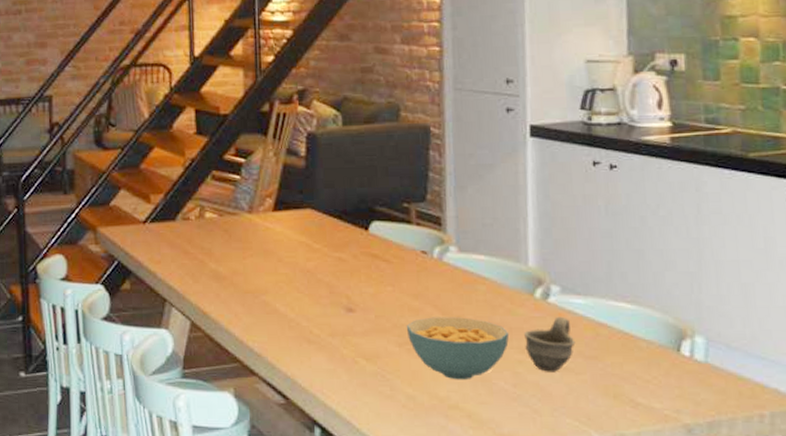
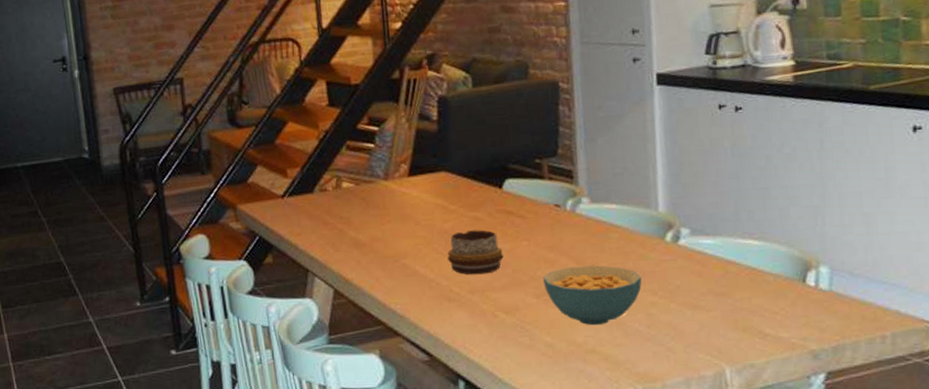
decorative bowl: none [309,271,367,318] -> present [447,229,504,275]
cup: present [524,316,576,372] -> none [656,257,706,312]

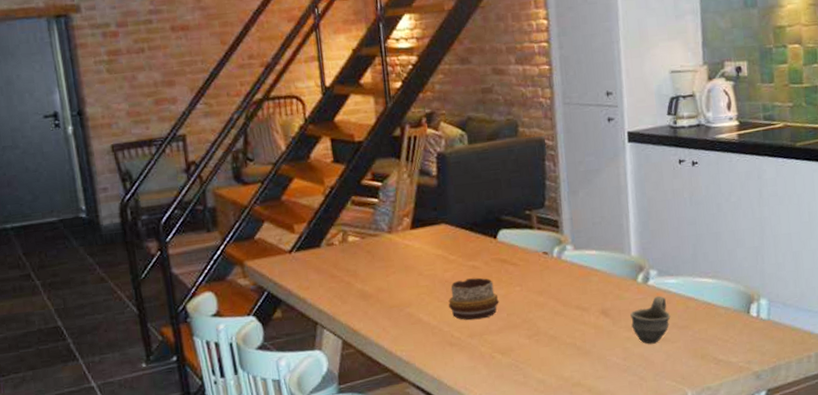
cereal bowl: present [542,265,642,326] -> none [533,306,619,361]
cup: none [656,257,706,312] -> present [630,295,671,344]

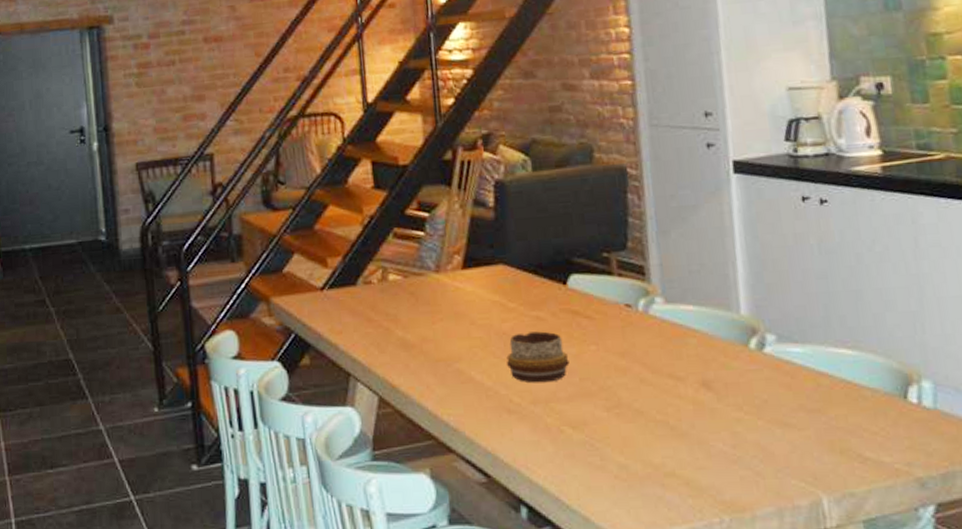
cup: present [630,295,671,344] -> none [740,367,796,430]

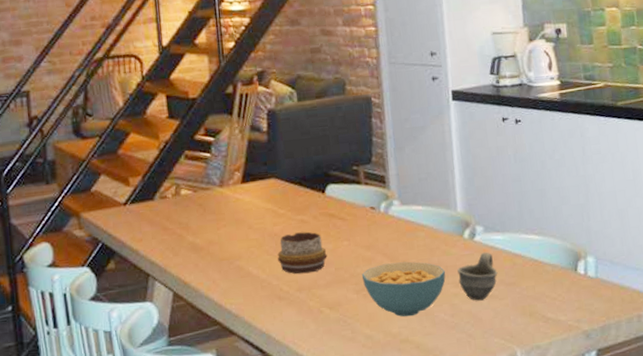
cereal bowl: none [613,375,725,445] -> present [361,261,446,317]
cup: none [740,367,796,430] -> present [457,252,498,301]

